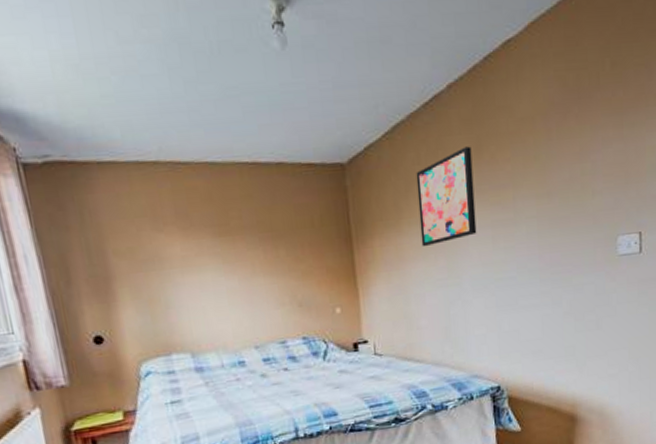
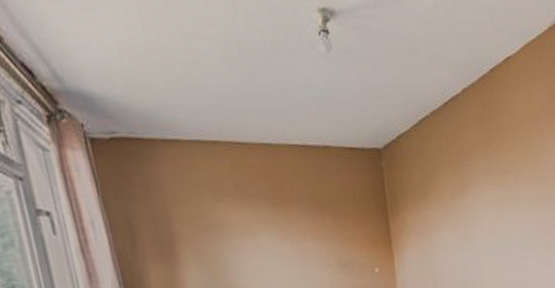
wall art: present [416,146,477,247] -> none [438,139,488,219]

